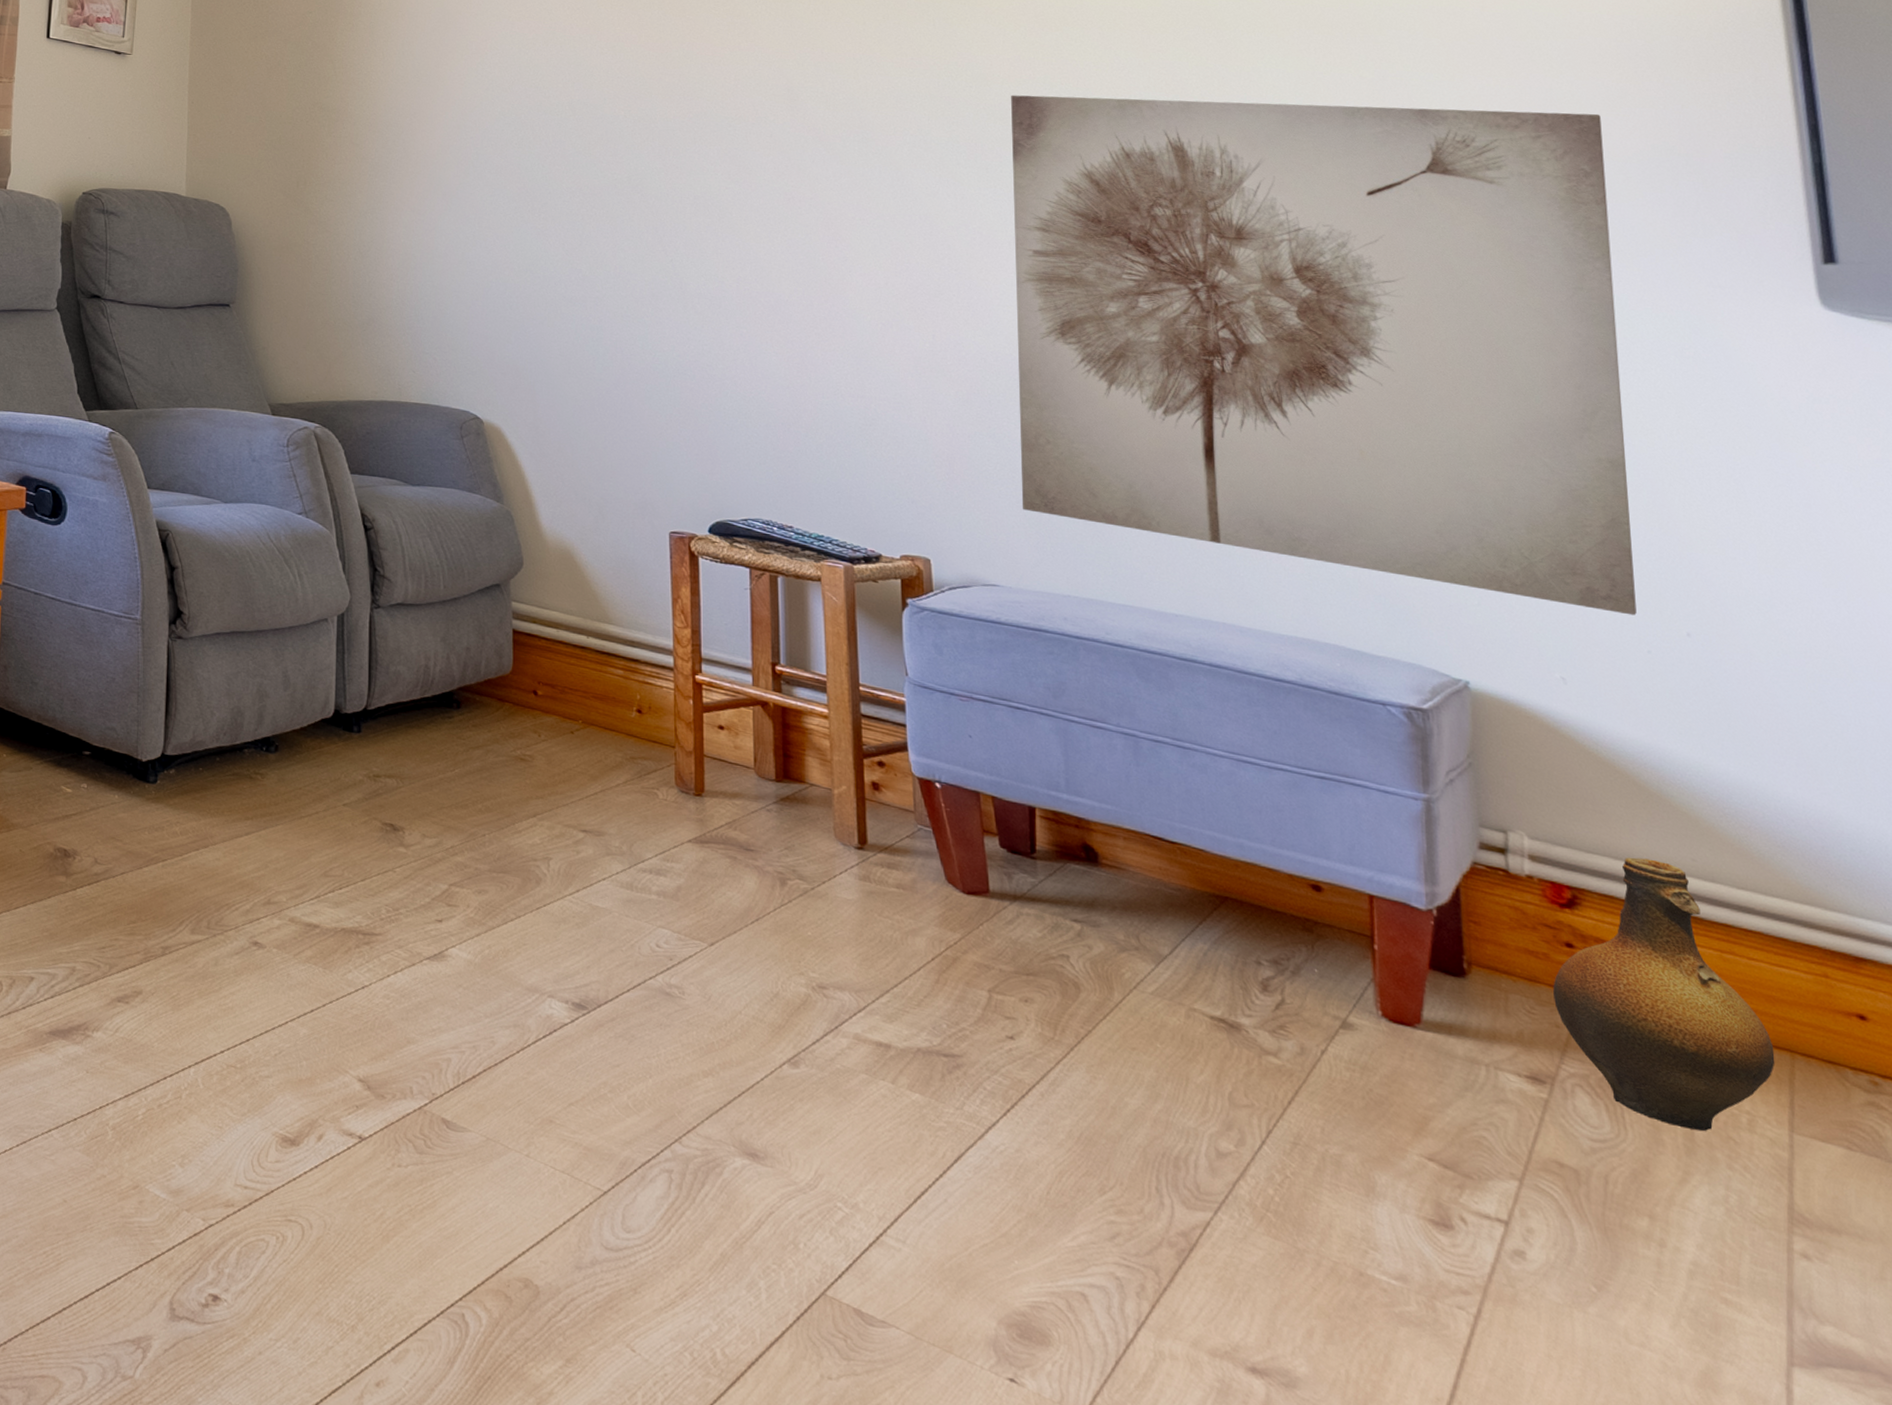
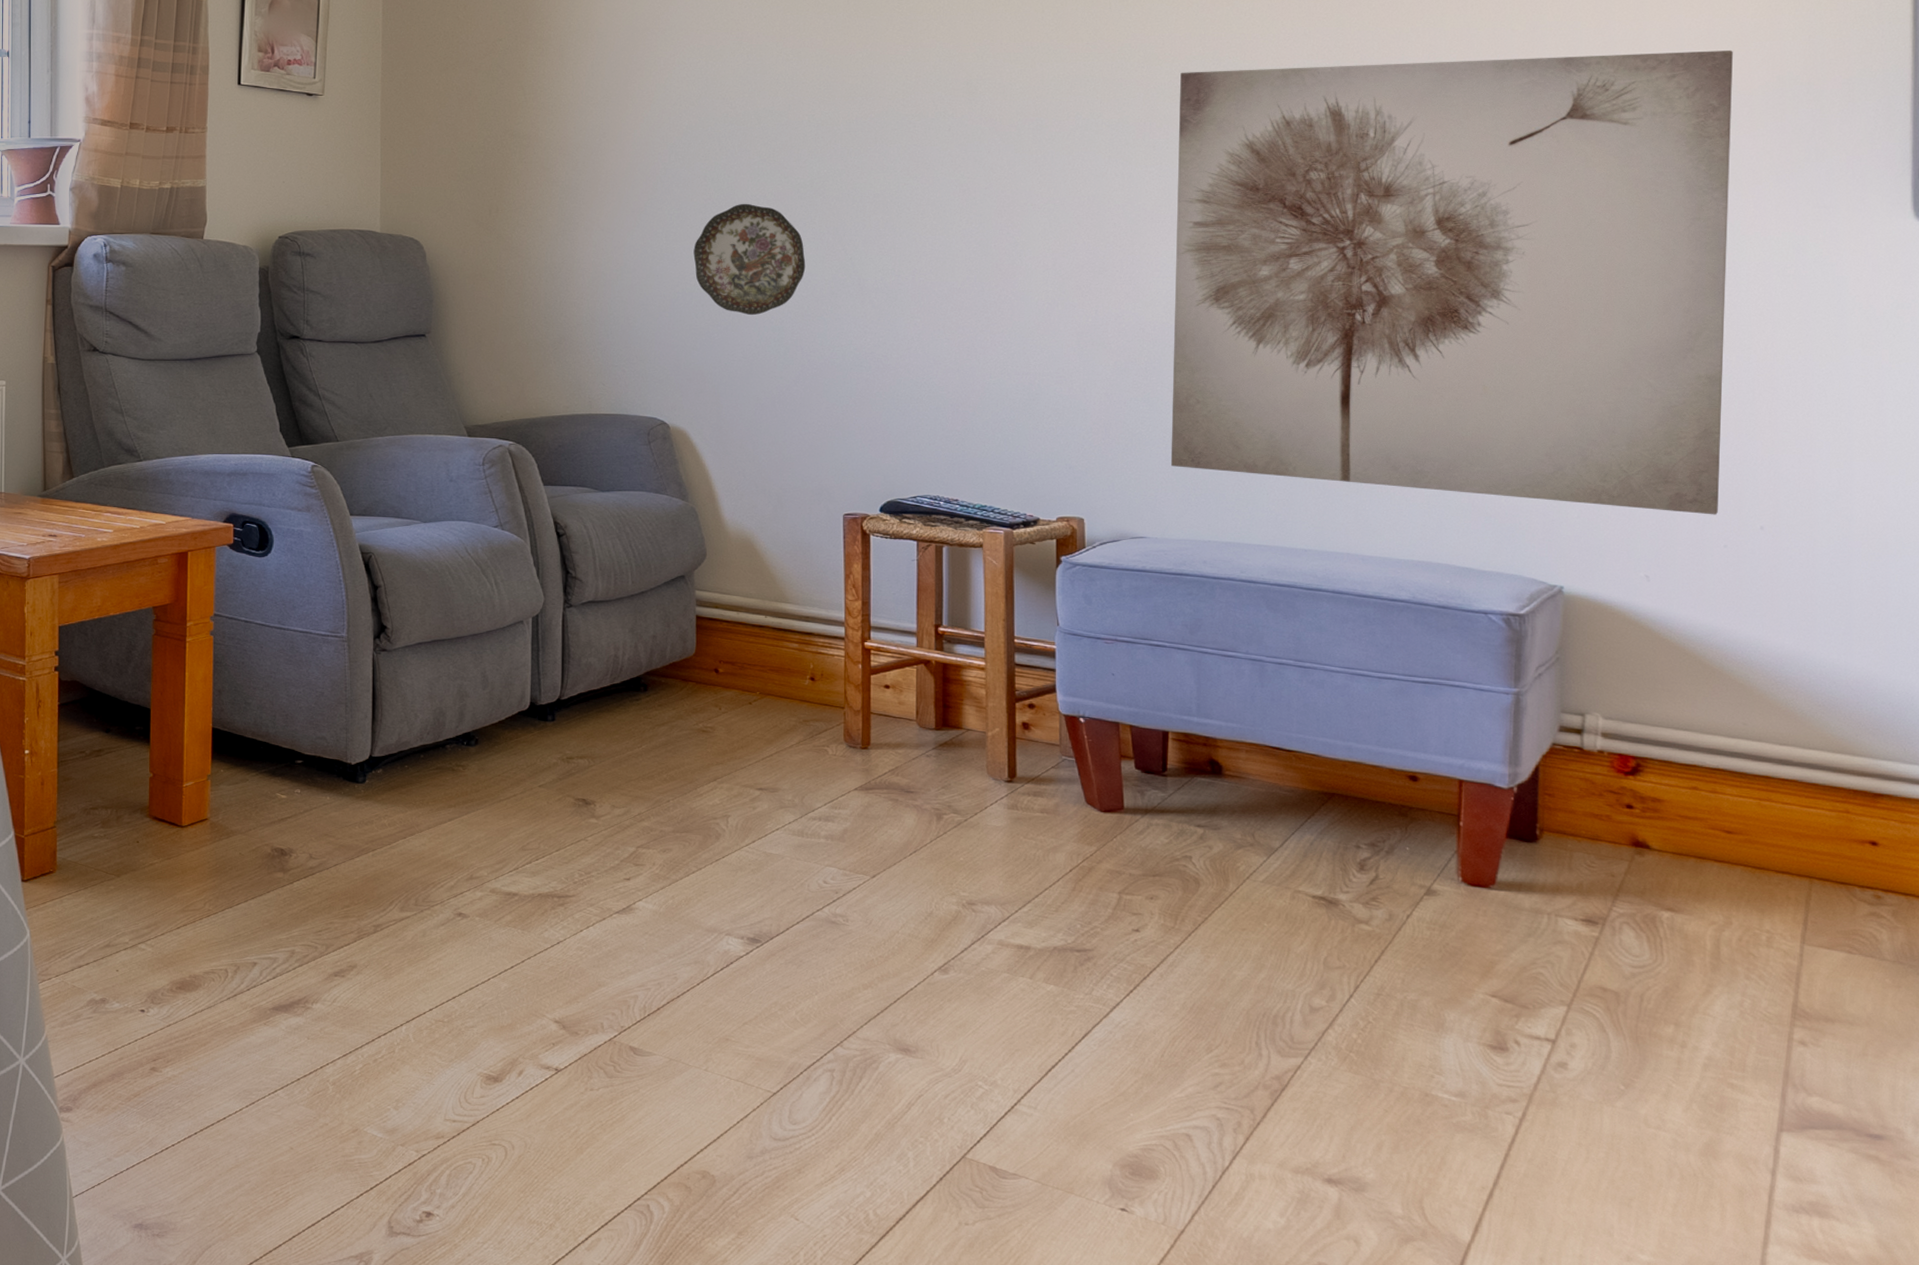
decorative plate: none [507,194,624,312] -> present [693,203,806,316]
ceramic jug: present [1553,857,1775,1131] -> none [1612,726,1796,950]

